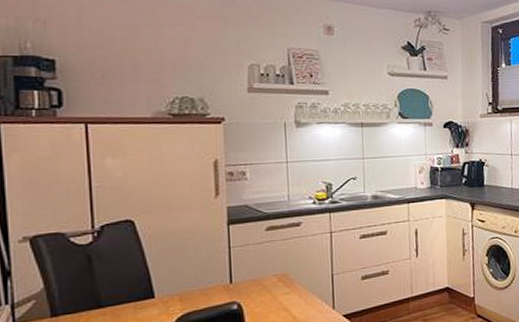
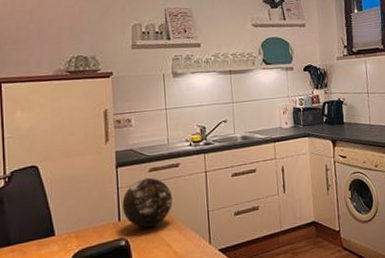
decorative orb: none [234,237,292,291] -> present [122,177,172,228]

